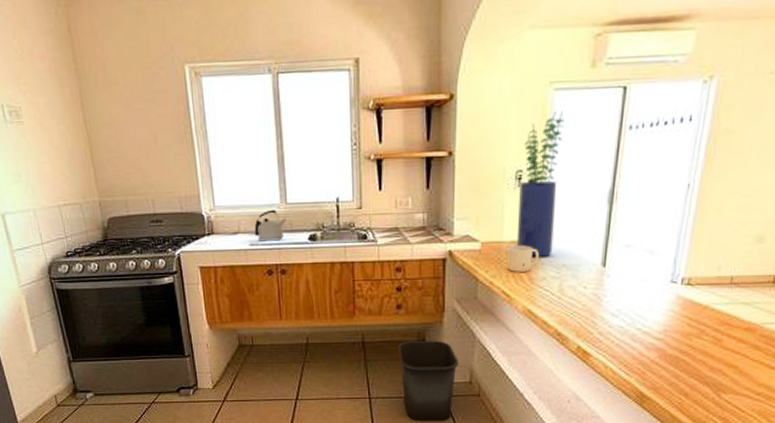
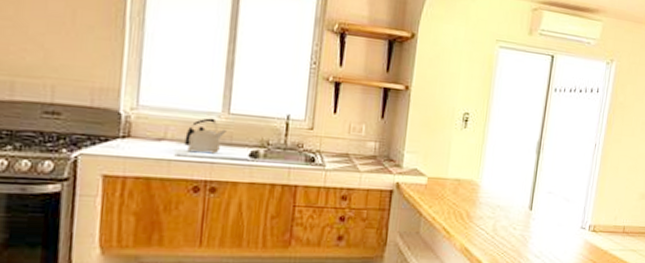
mug: present [506,245,540,272] -> none [449,183,479,210]
vase: present [516,111,564,258] -> none [459,65,506,198]

